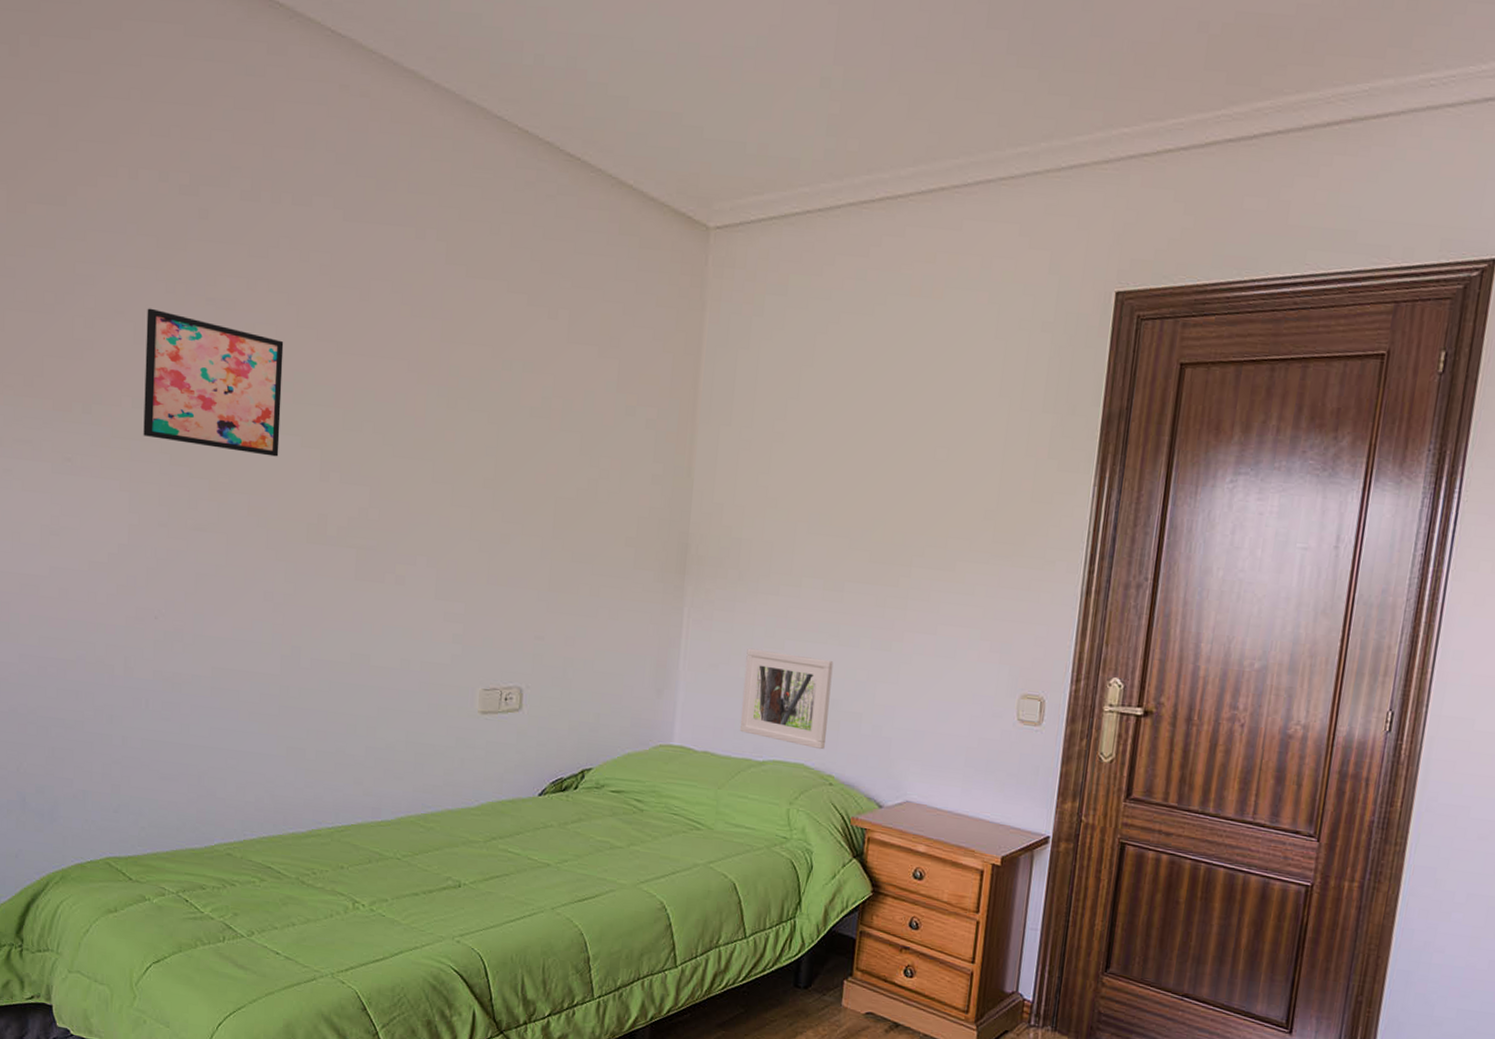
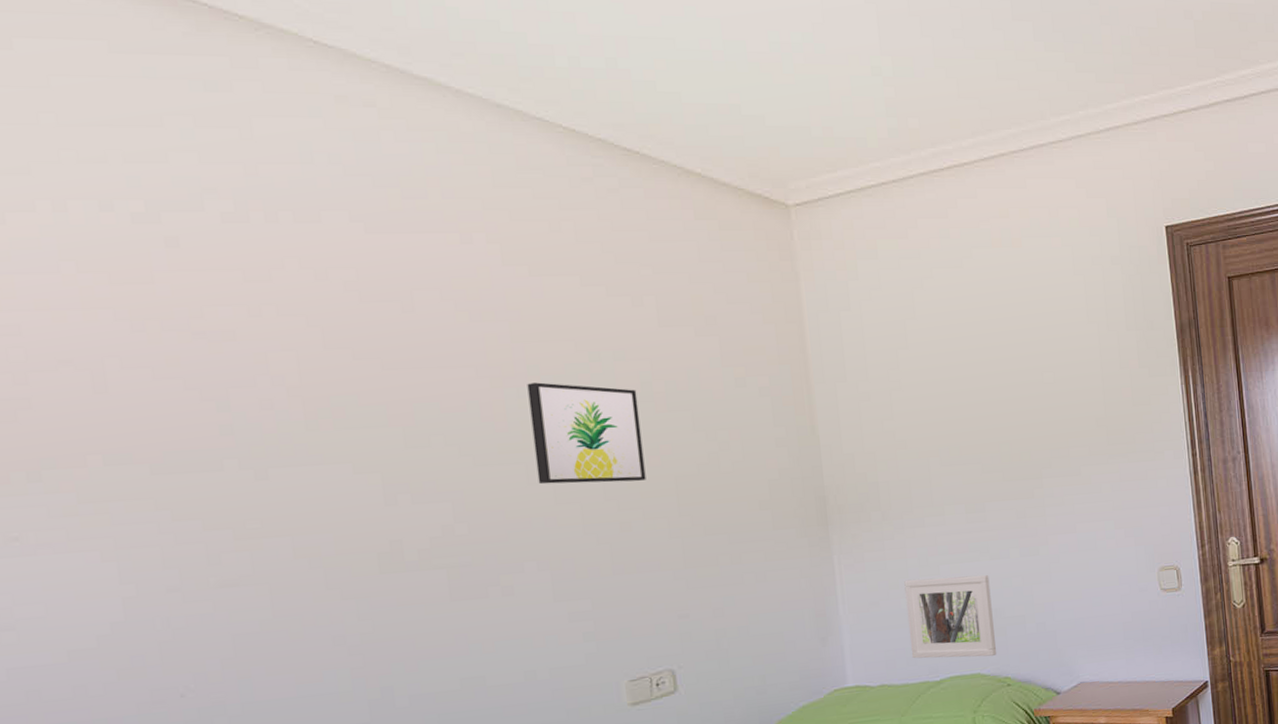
wall art: present [143,308,284,457] -> none [107,351,325,495]
wall art: none [441,383,537,496] -> present [527,382,646,485]

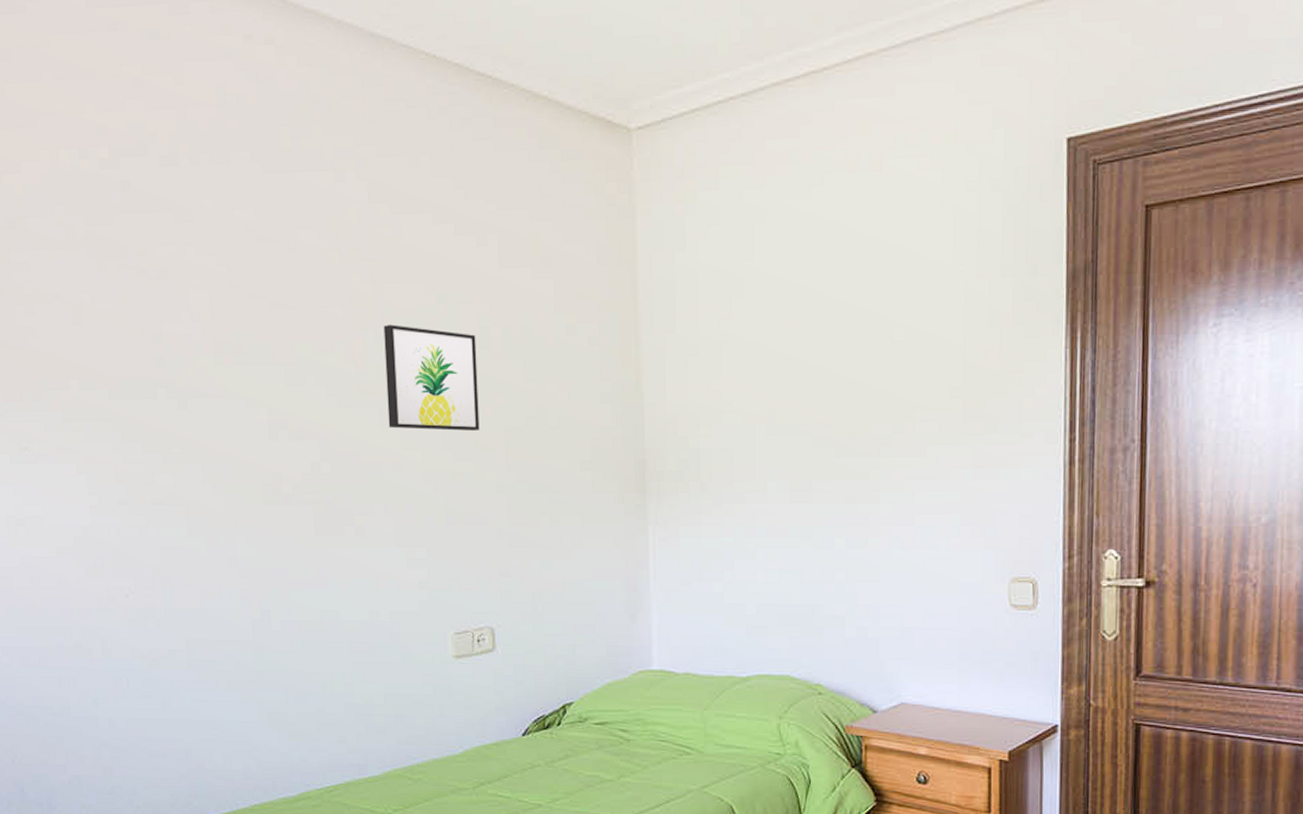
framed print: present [904,574,997,659] -> none [718,561,811,659]

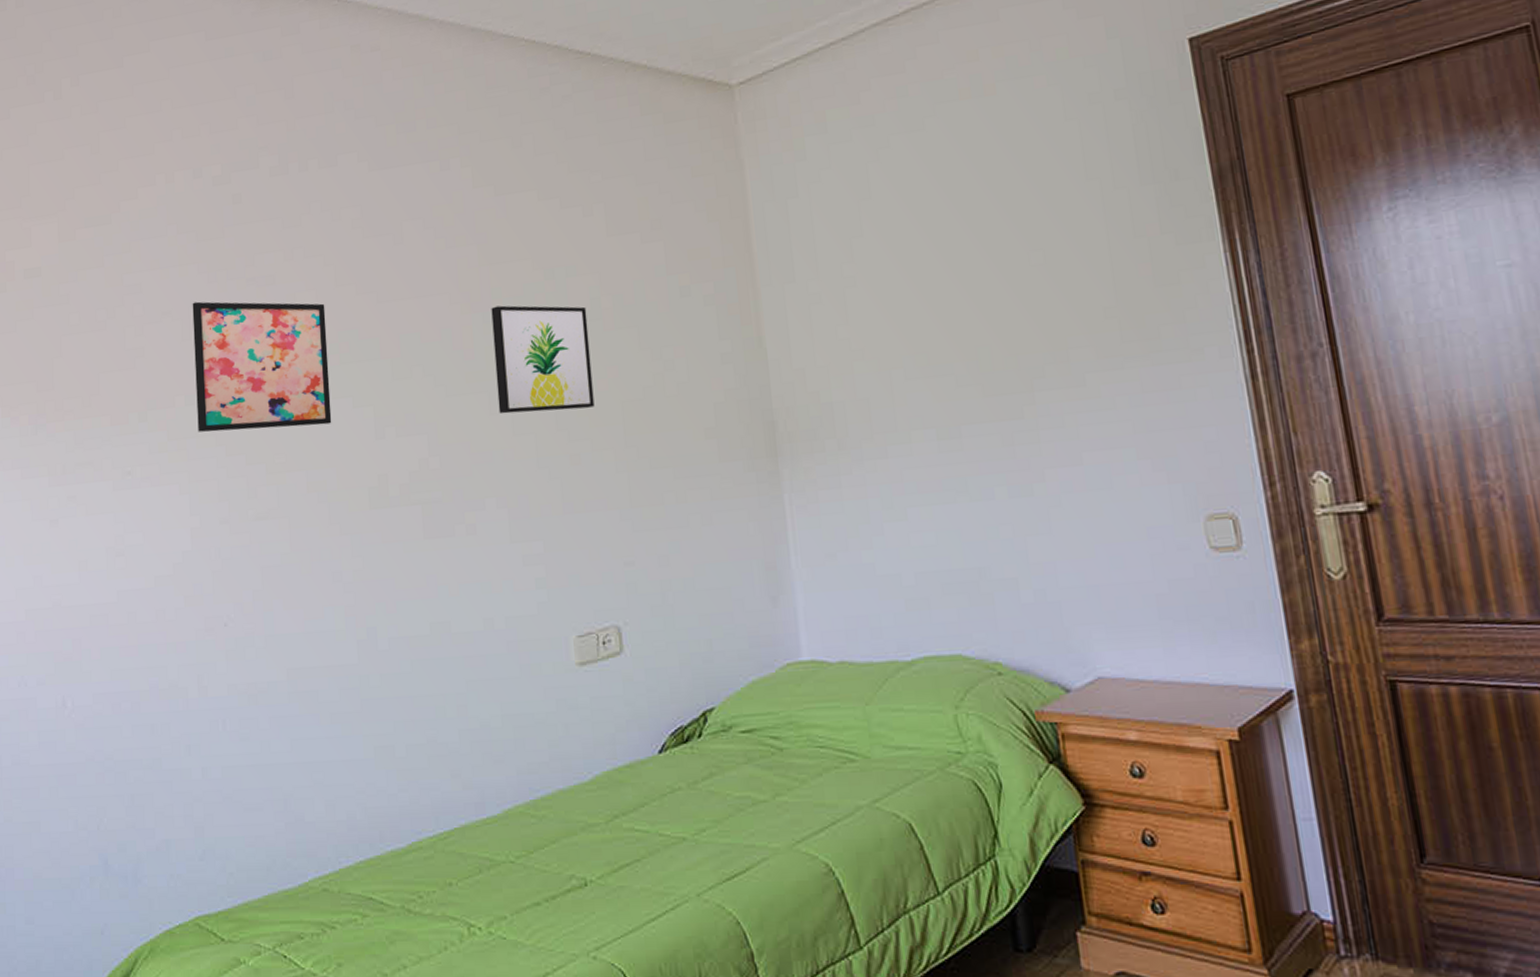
wall art: none [83,287,227,421] -> present [192,301,332,432]

